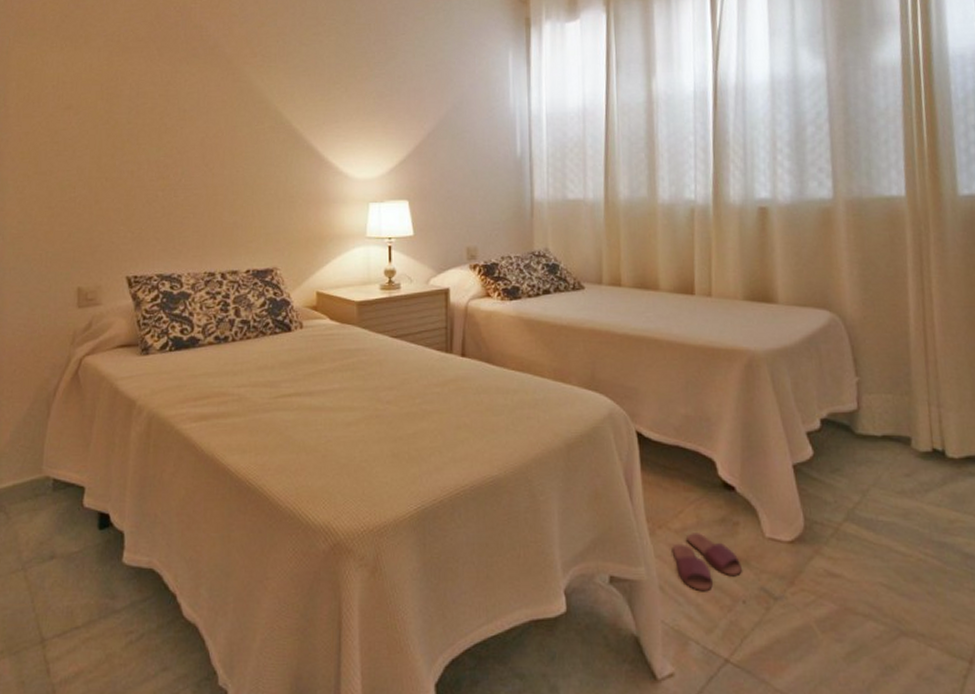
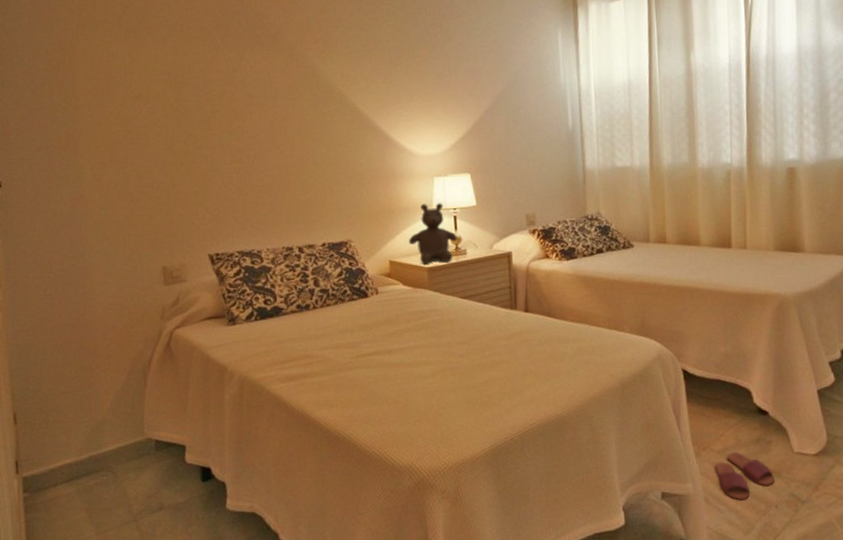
teddy bear: none [339,231,391,298] -> present [409,203,457,264]

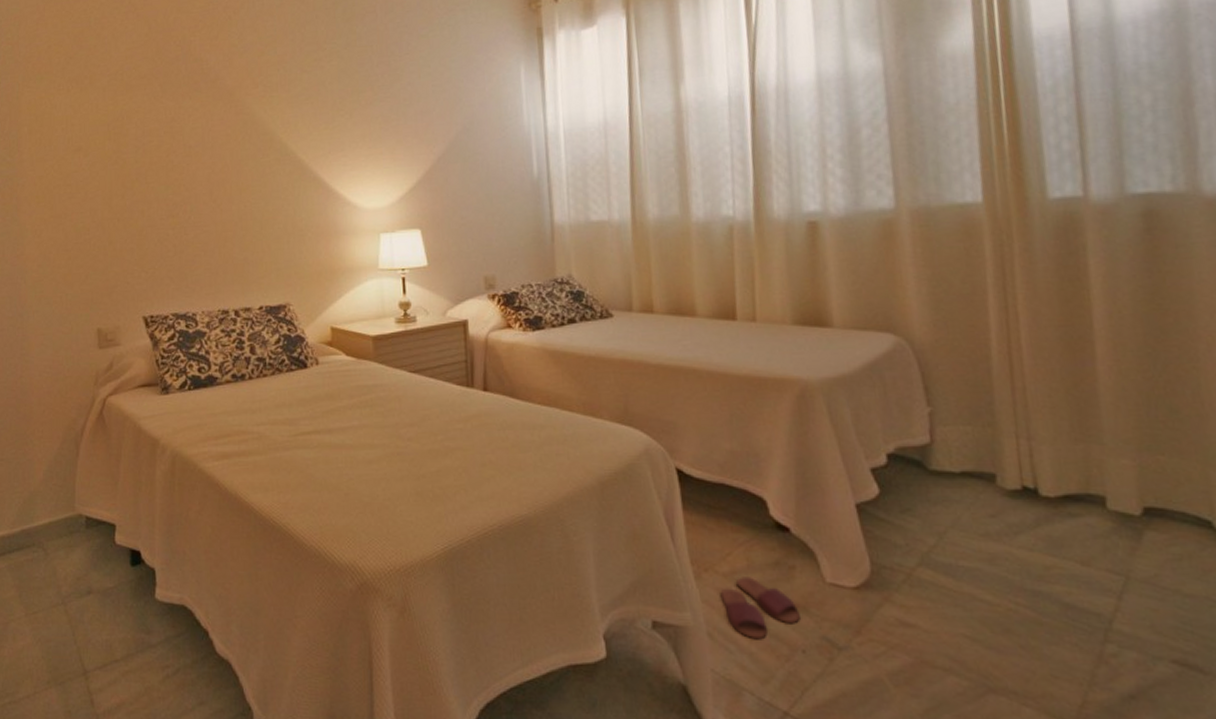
teddy bear: present [409,203,457,264] -> none [352,263,406,332]

